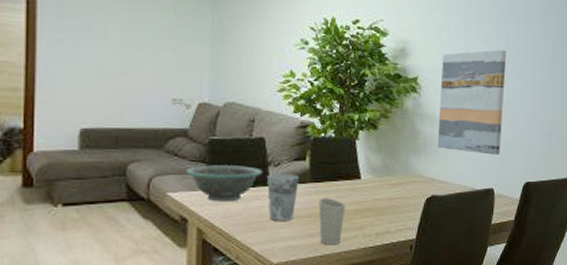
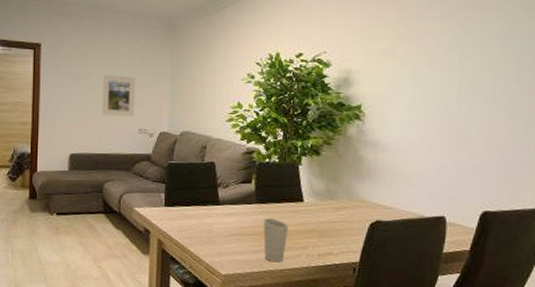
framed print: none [124,32,168,84] -> present [102,75,136,117]
decorative bowl: present [185,165,263,202] -> none [149,185,214,218]
cup: present [267,173,300,221] -> none [217,194,246,237]
wall art: present [437,50,507,155] -> none [382,75,461,182]

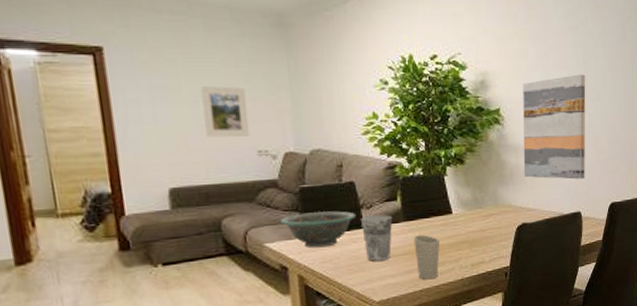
decorative bowl: none [149,185,214,218] -> present [280,211,357,248]
cup: none [217,194,246,237] -> present [361,215,393,261]
wall art: none [382,75,461,182] -> present [523,74,586,180]

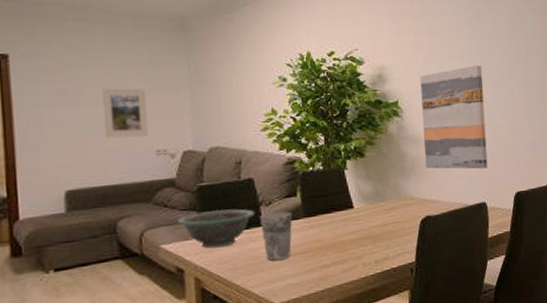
cup: present [413,235,440,279] -> none [314,231,342,278]

